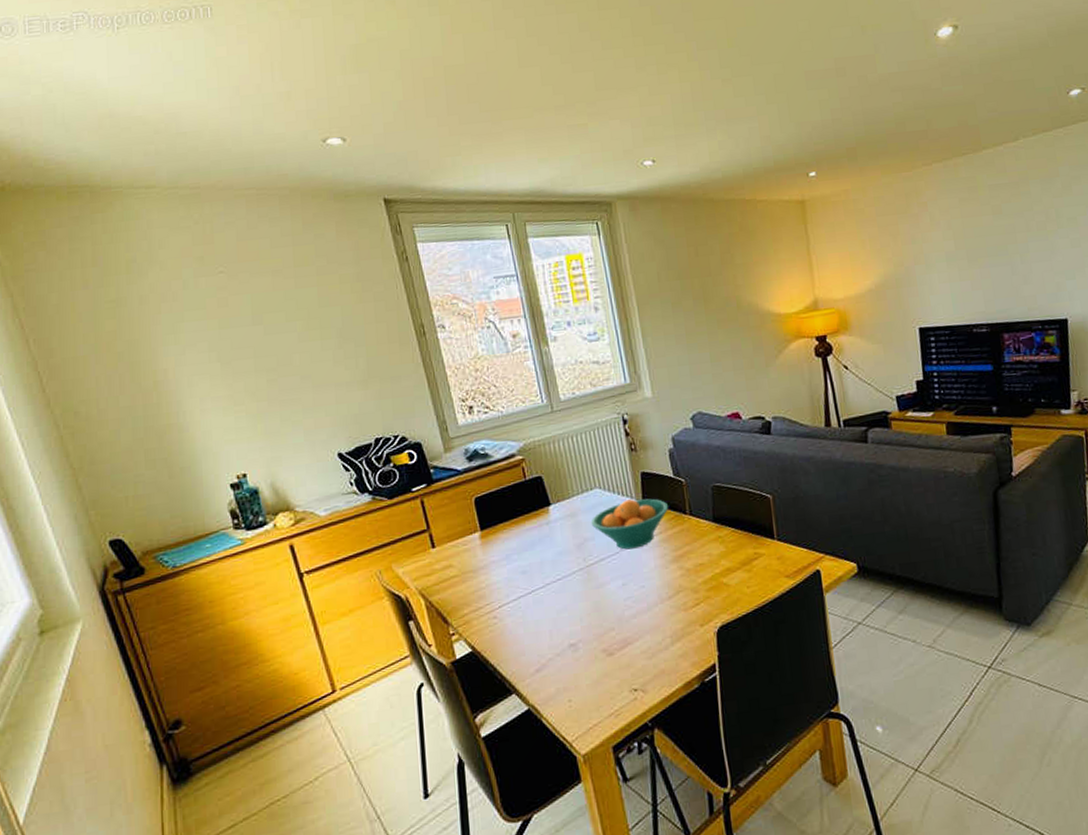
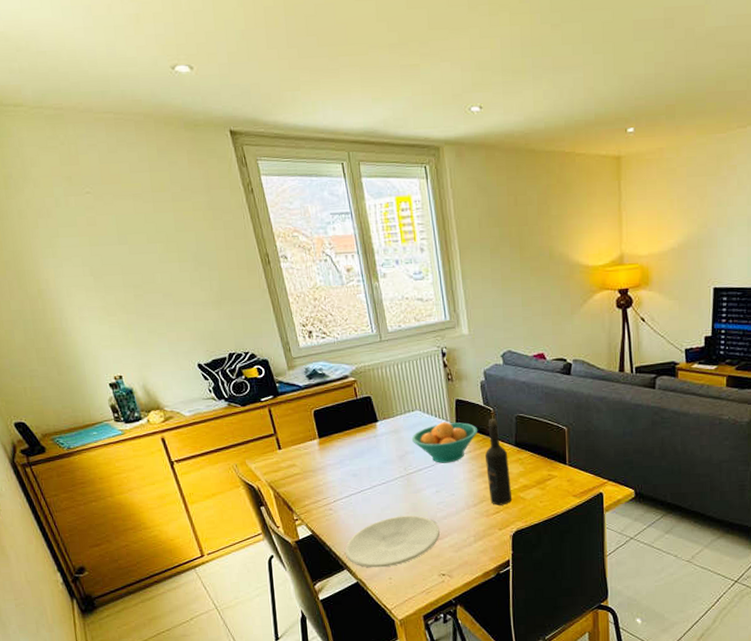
plate: none [513,616,629,689] -> present [345,515,440,568]
wine bottle: none [679,491,714,596] -> present [485,419,513,505]

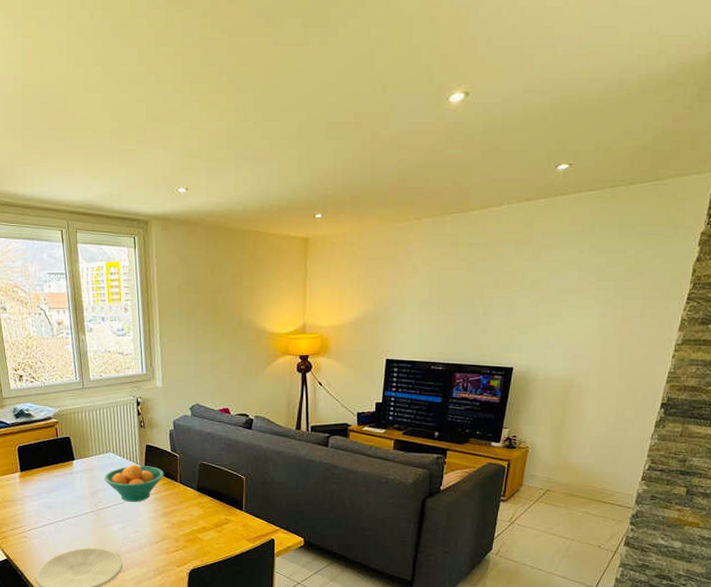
wine bottle: present [485,419,513,505] -> none [169,464,191,544]

